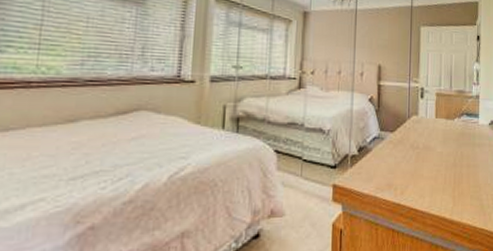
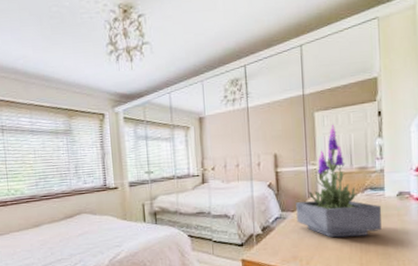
potted plant: none [395,42,476,165] -> present [296,124,382,238]

